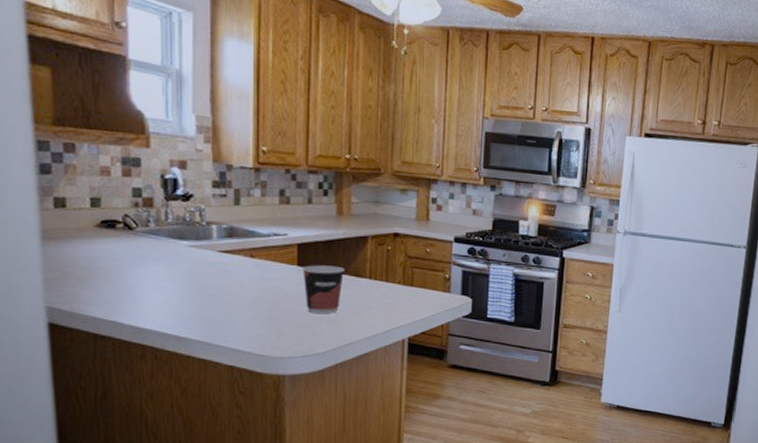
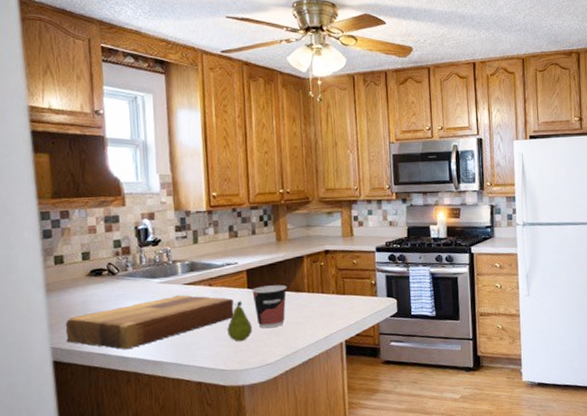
cutting board: none [65,263,279,320] -> present [65,295,234,350]
fruit: none [269,278,299,326] -> present [227,300,252,342]

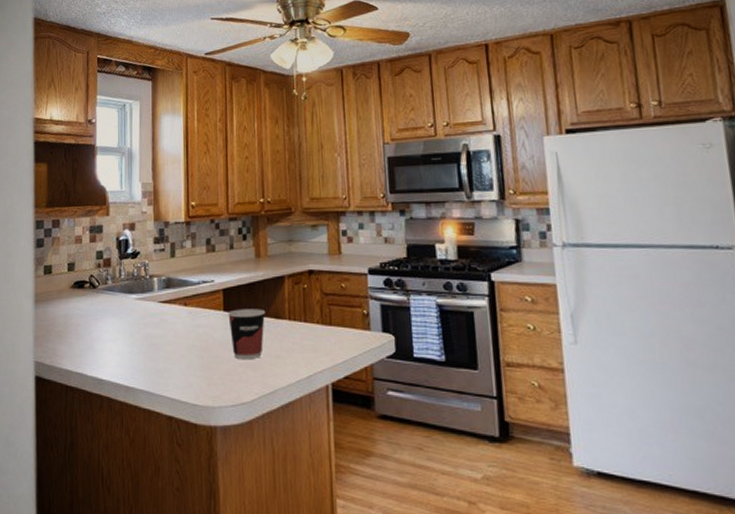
cutting board: present [65,295,234,350] -> none [48,314,209,371]
fruit: present [227,300,252,342] -> none [201,324,227,373]

